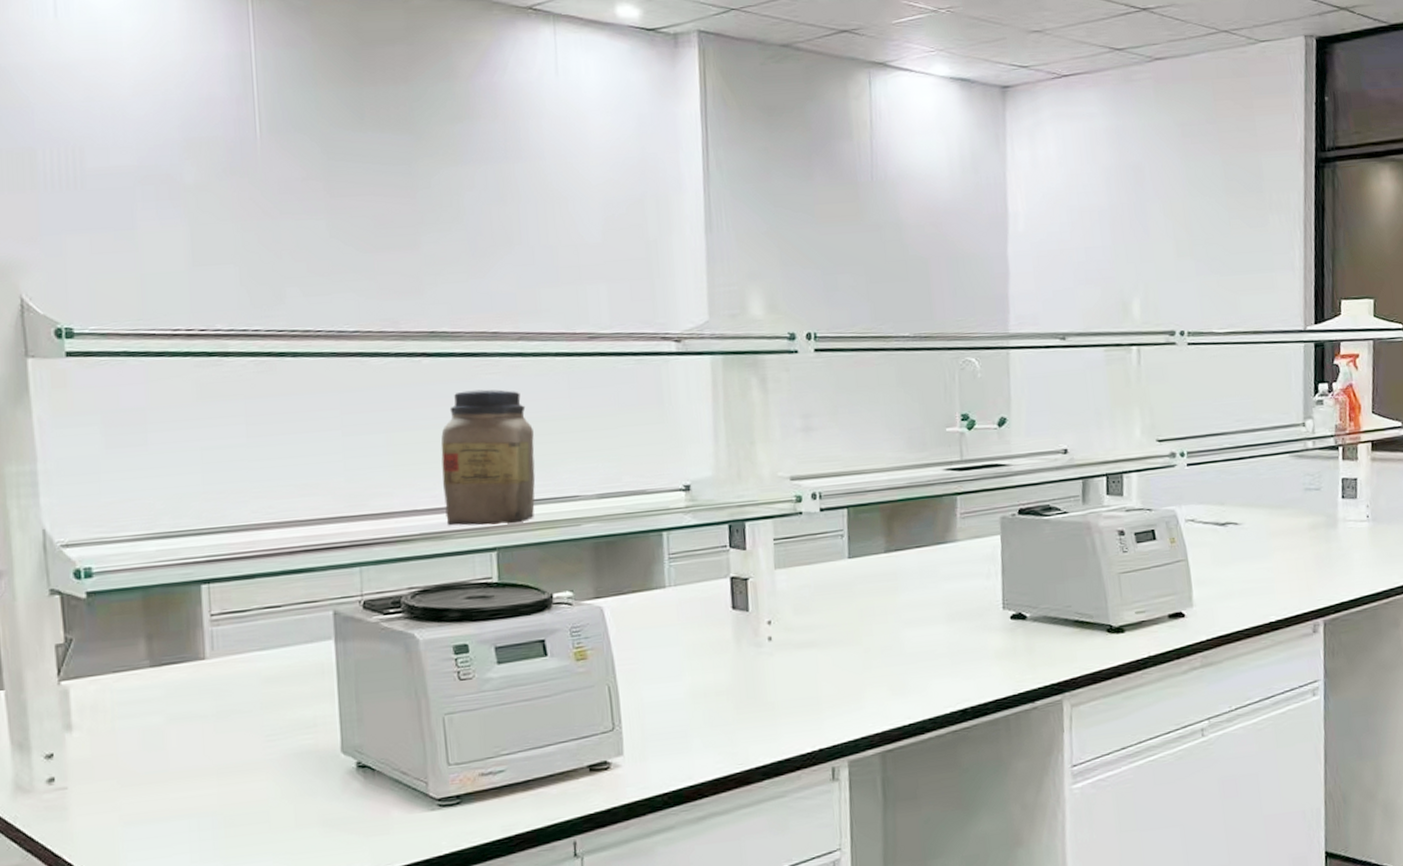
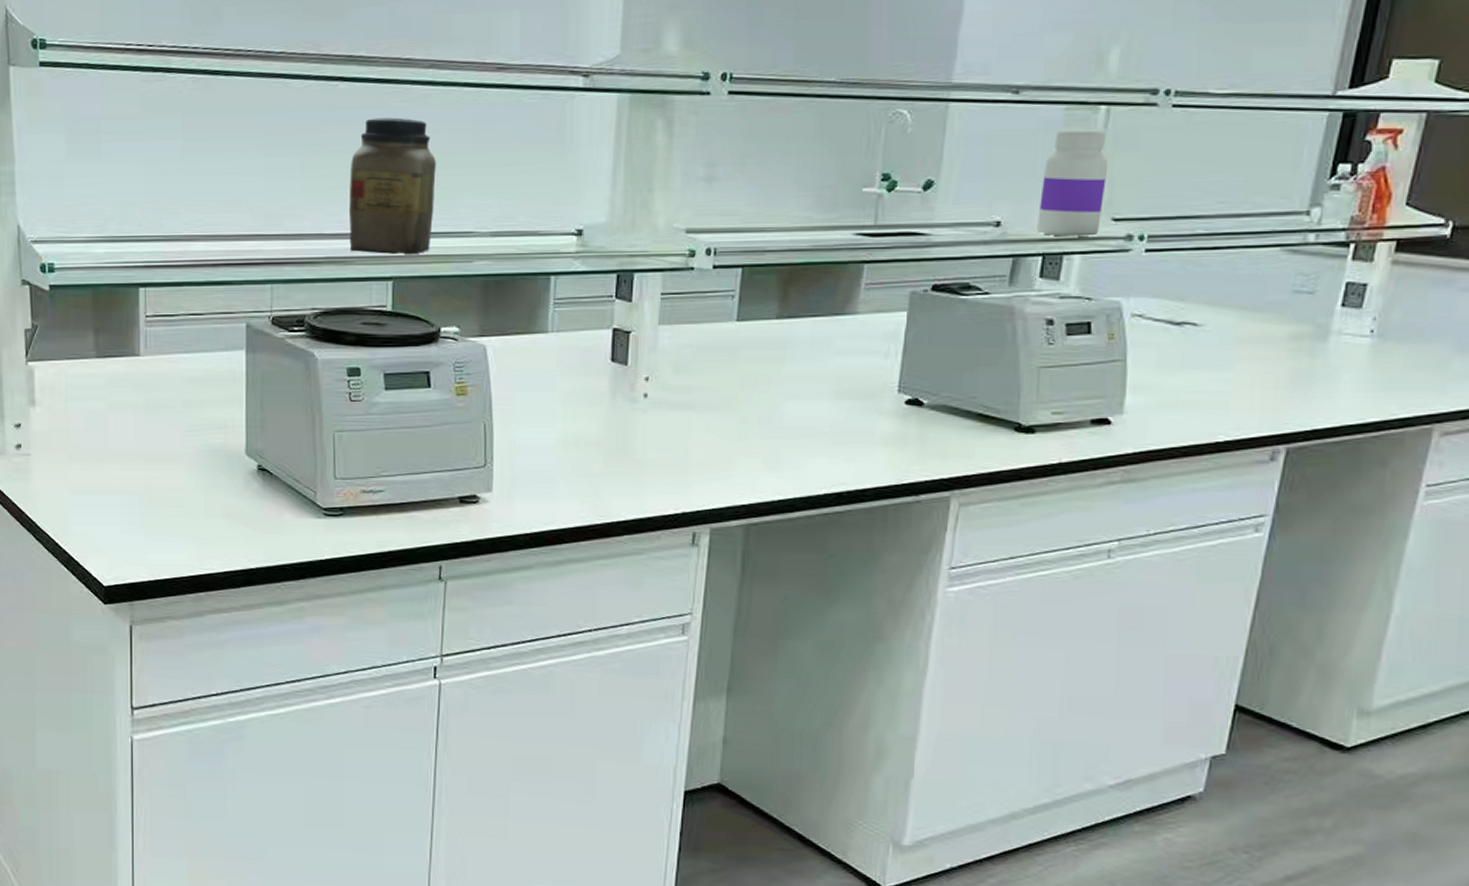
jar: none [1096,368,1148,458] -> present [1037,130,1109,237]

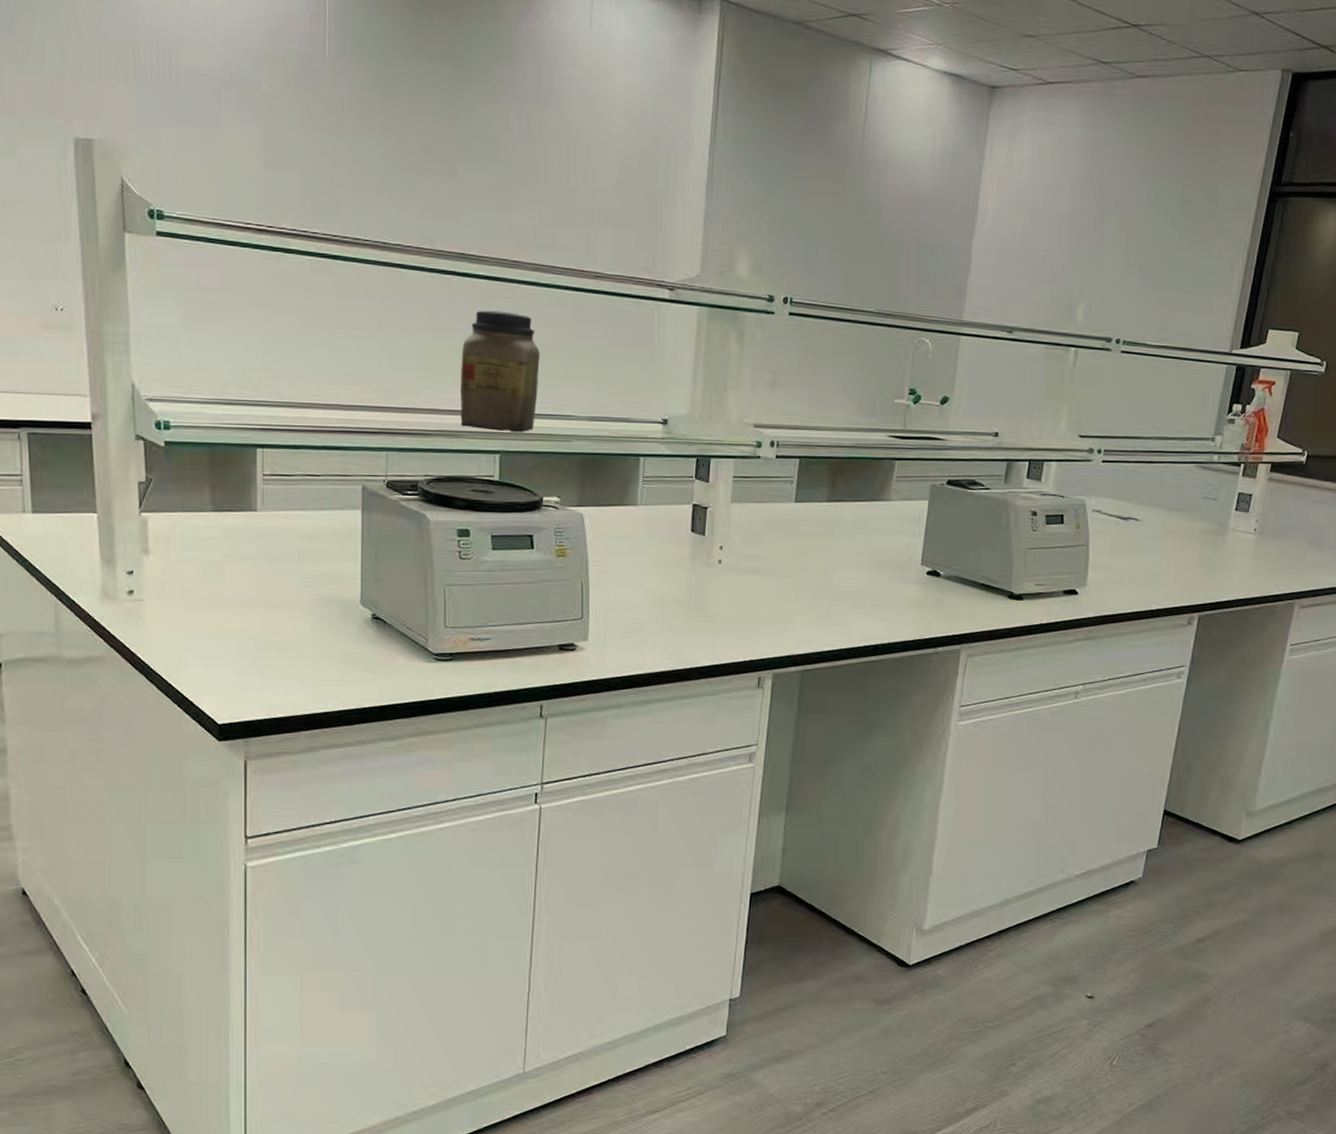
jar: present [1037,130,1109,237] -> none [1025,365,1076,448]

